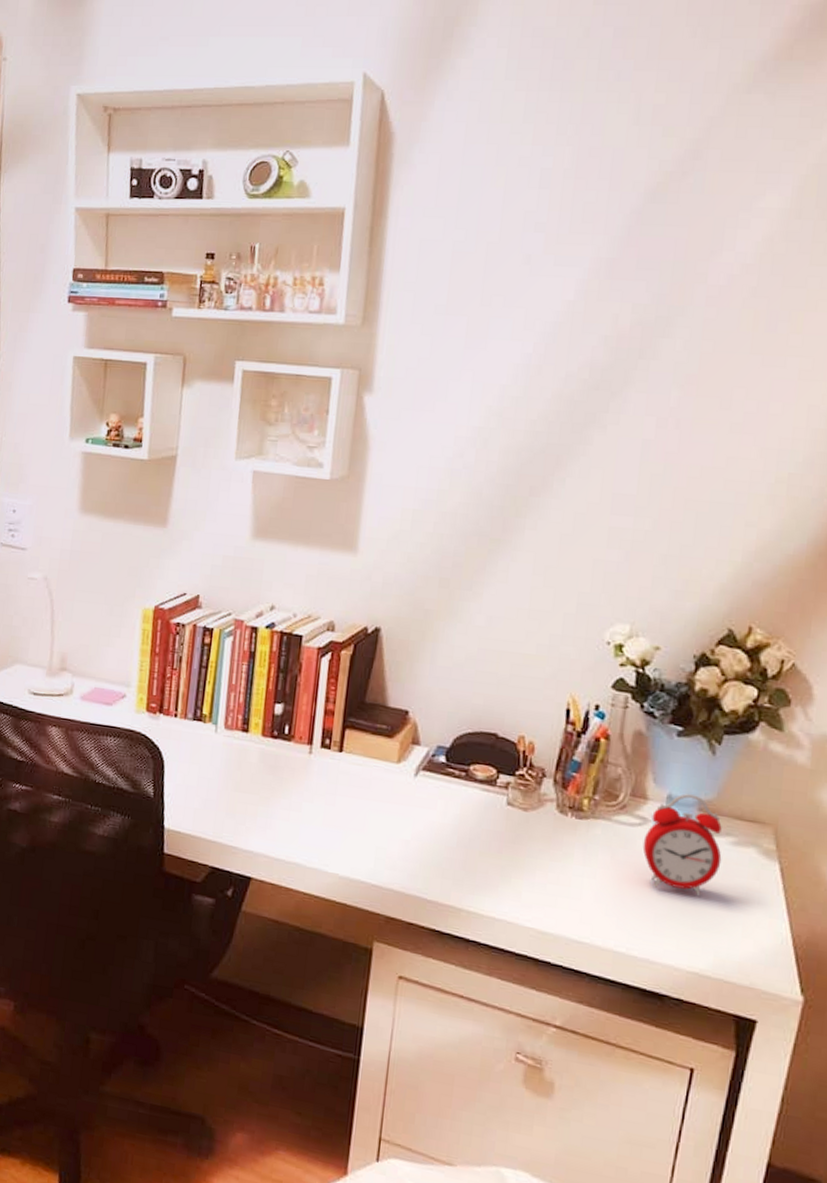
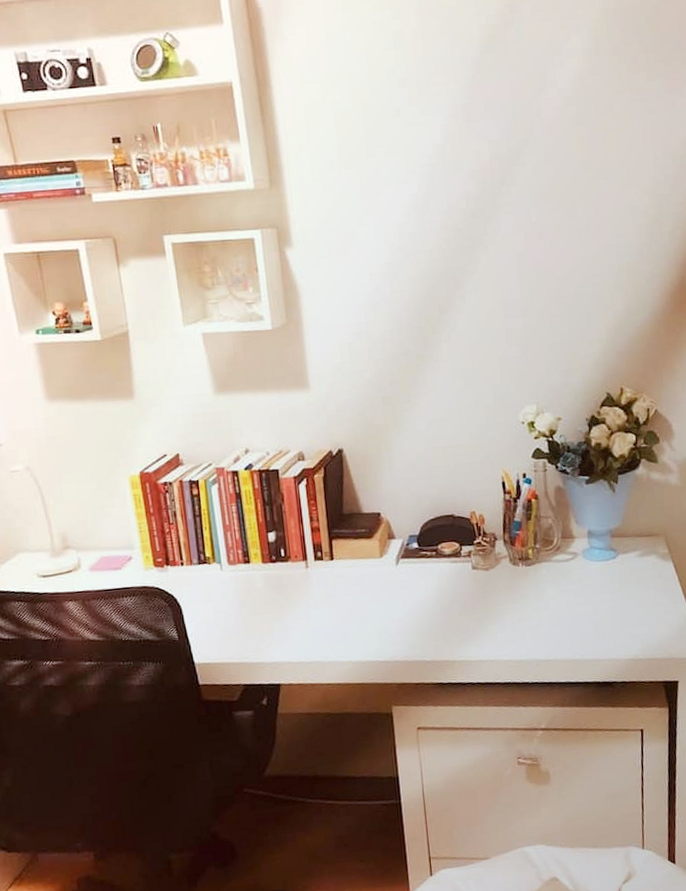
alarm clock: present [642,794,722,896] -> none [577,526,634,604]

